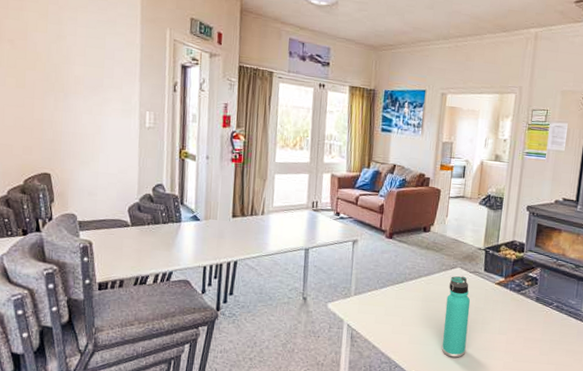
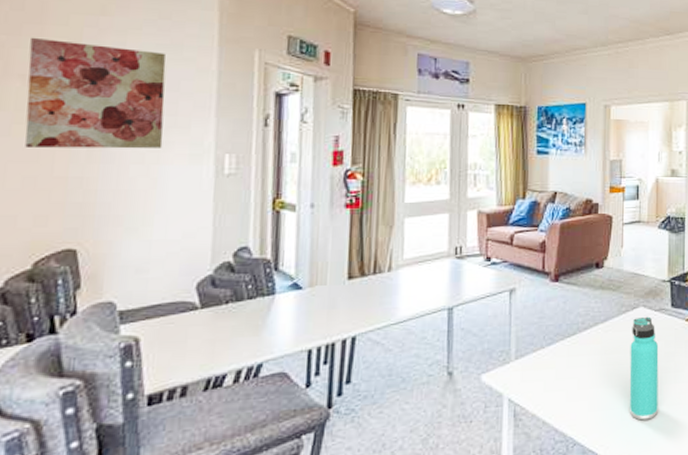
wall art: none [14,10,105,103] -> present [25,37,166,149]

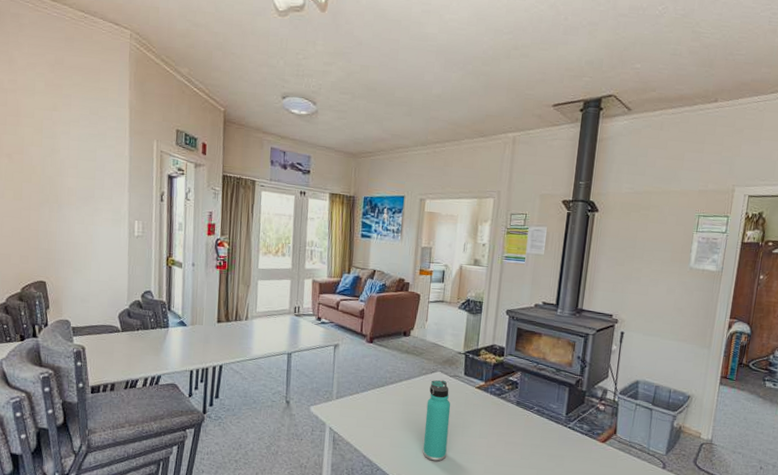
wall art: present [25,37,166,149] -> none [11,126,96,213]

